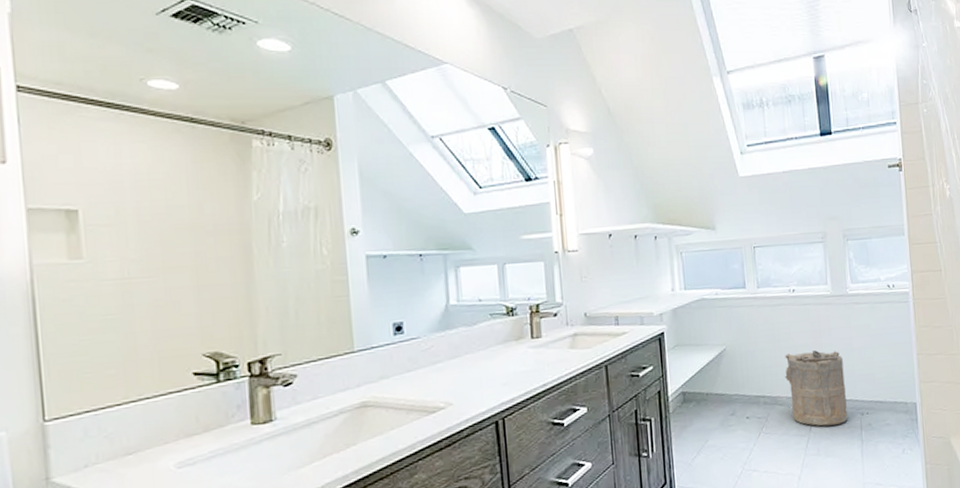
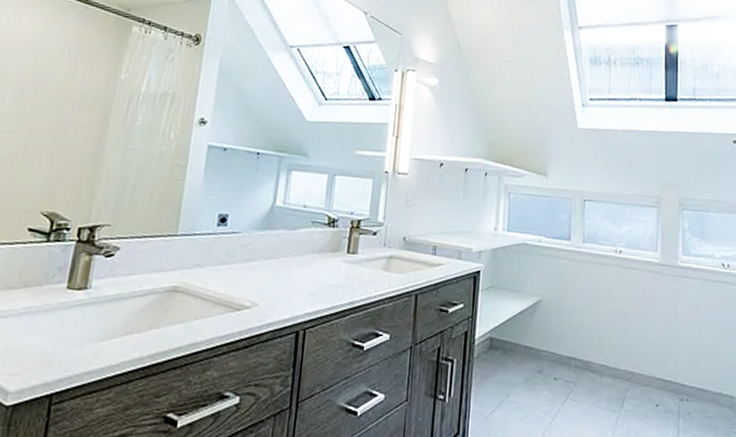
laundry hamper: present [785,350,848,426] -> none [601,317,666,406]

